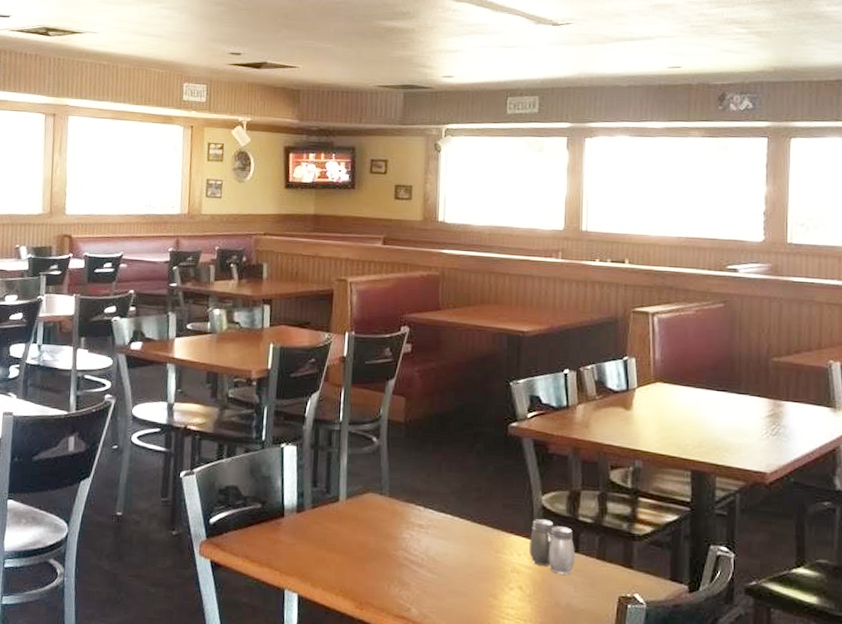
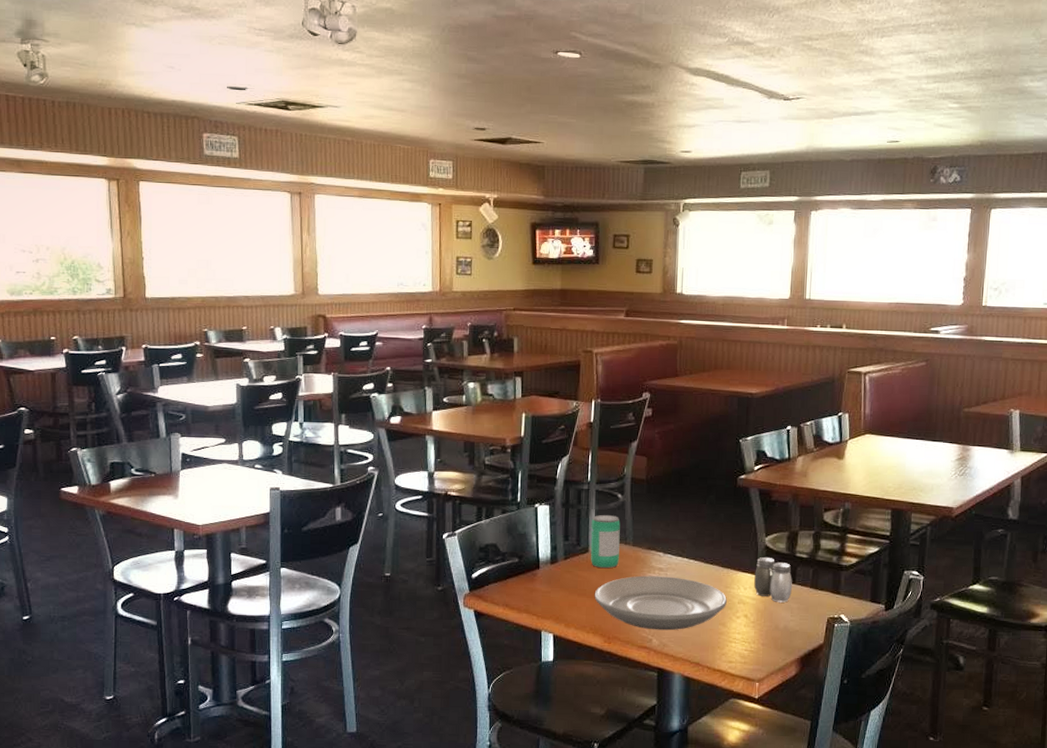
beverage can: none [341,459,375,522] -> present [590,514,620,569]
plate: none [345,532,498,599] -> present [594,575,727,631]

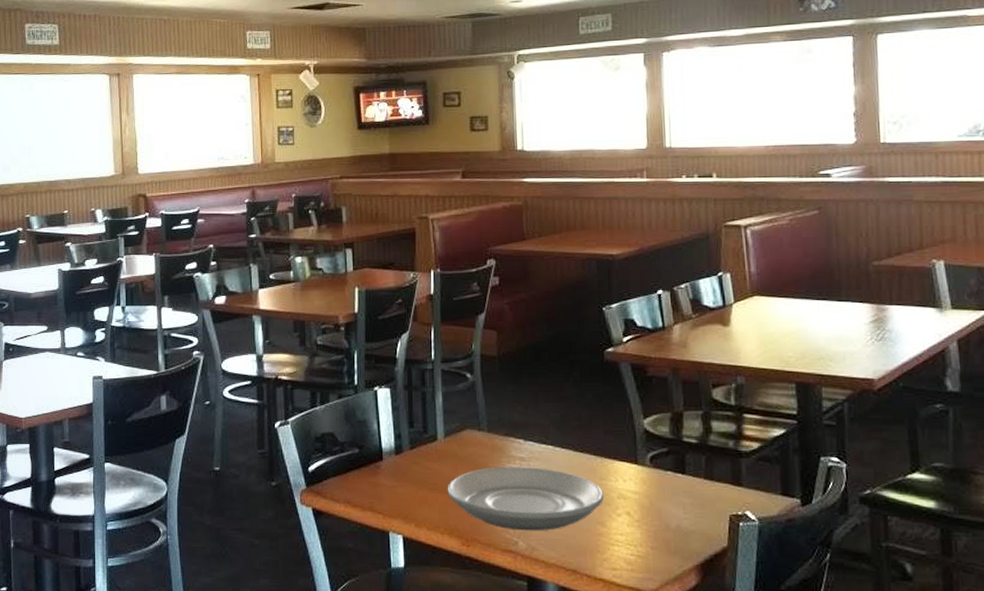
beverage can: present [590,514,620,569] -> none [438,397,473,459]
salt and pepper shaker: present [754,557,792,603] -> none [634,443,682,497]

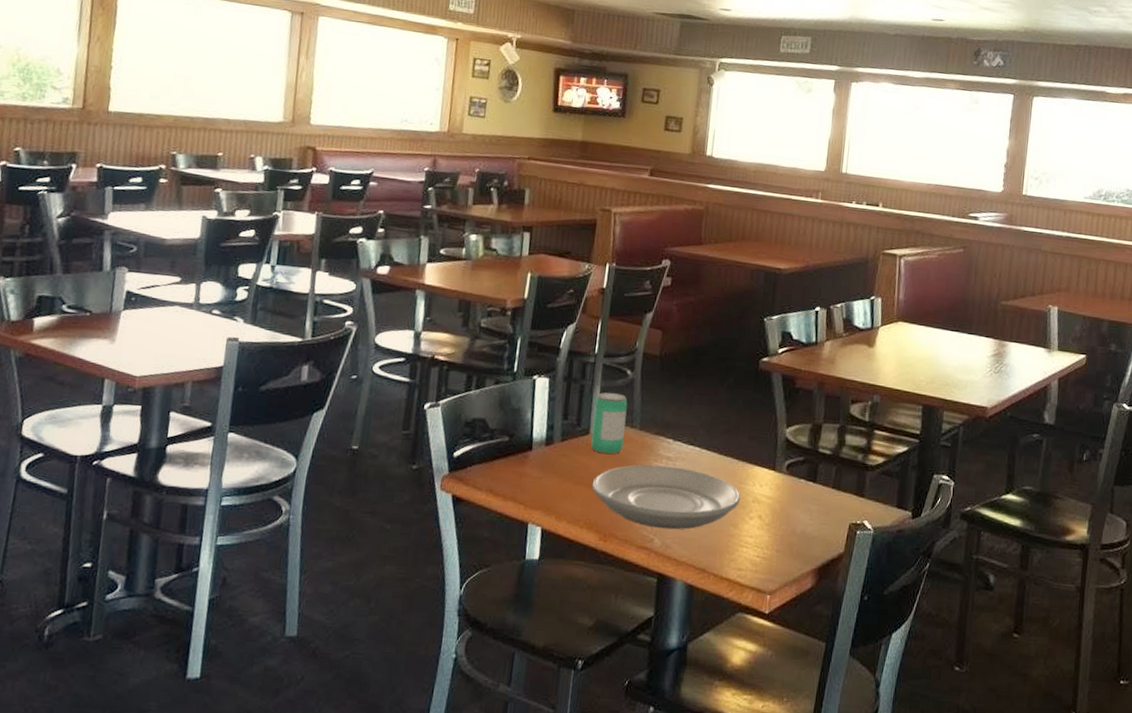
beverage can: none [438,397,473,459] -> present [591,392,628,454]

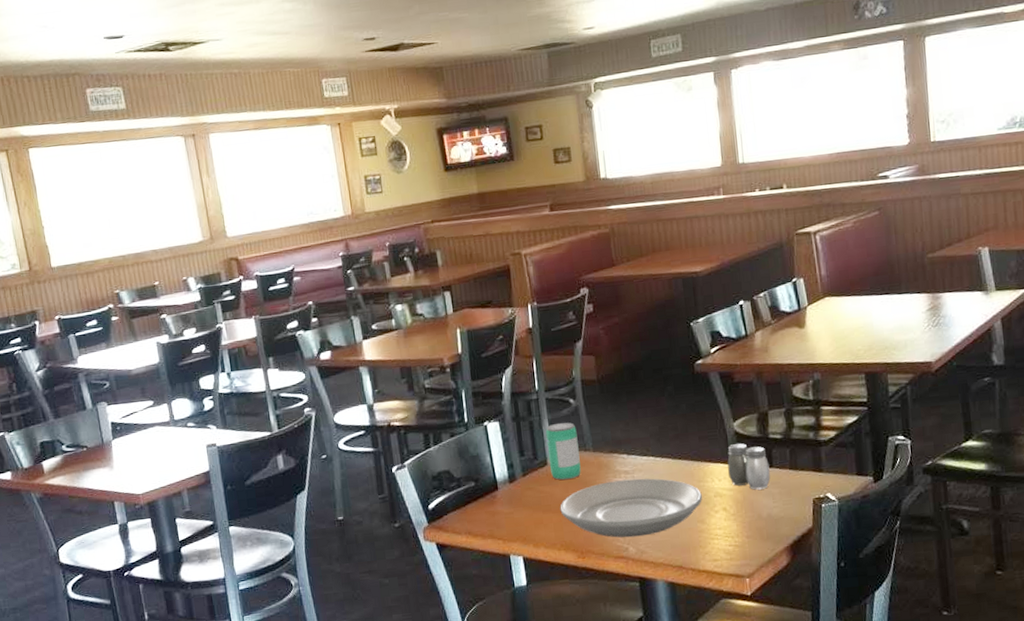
salt and pepper shaker: none [771,451,813,504] -> present [727,443,771,490]

